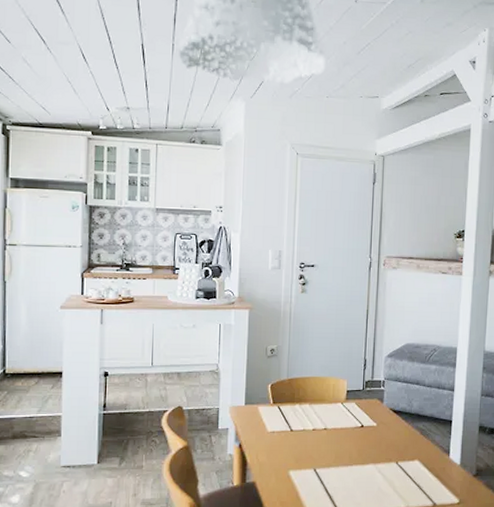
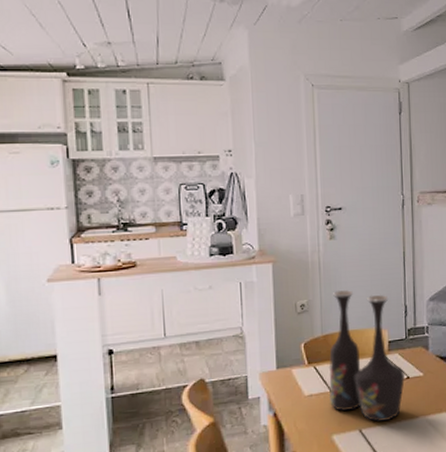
vase: none [288,340,359,464] -> present [328,290,405,422]

